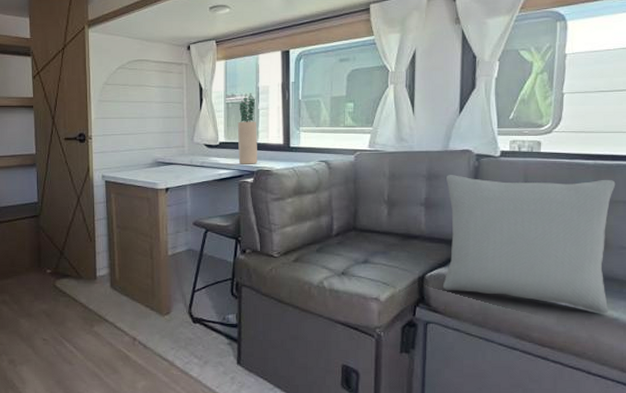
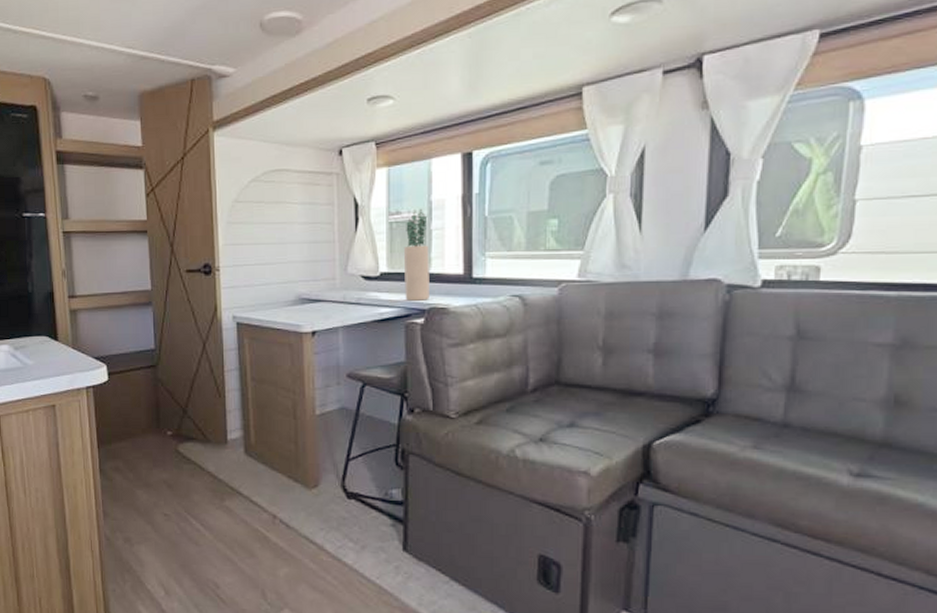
pillow: present [442,175,616,314] -> none [675,312,928,498]

